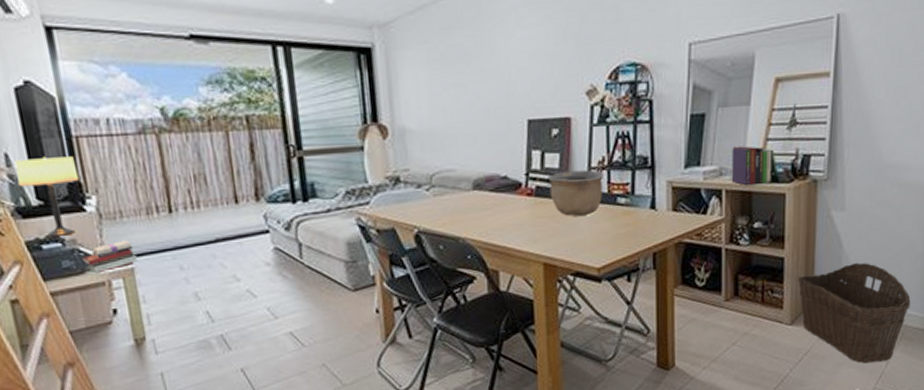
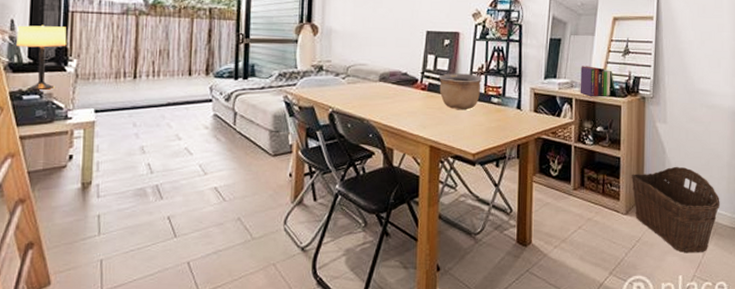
books: present [82,239,137,272] -> none [54,97,99,122]

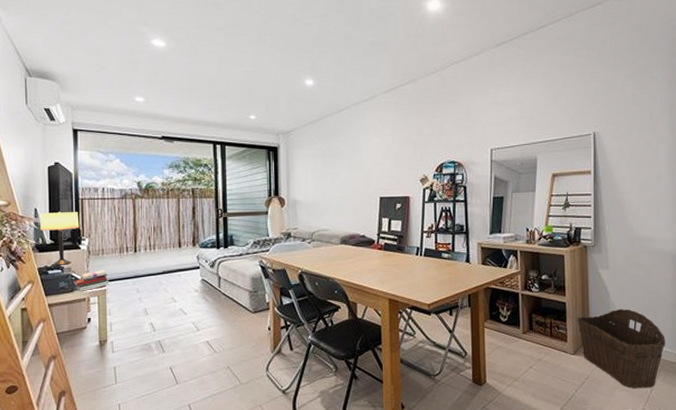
books: none [54,97,99,122] -> present [73,269,109,291]
bowl: present [438,73,482,110] -> none [393,233,432,266]
books: present [580,66,617,97] -> none [523,220,560,248]

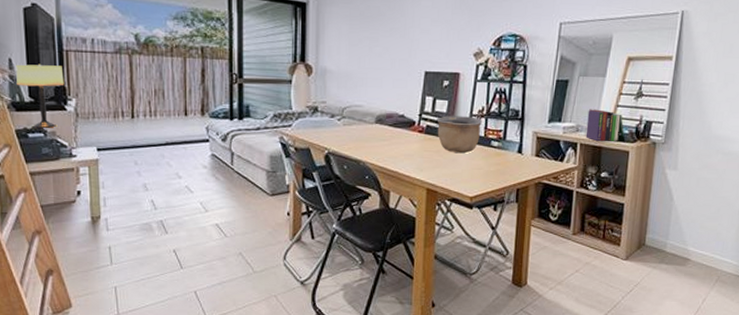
books: present [73,269,109,291] -> none [59,136,102,160]
bowl: none [393,233,432,266] -> present [437,115,482,154]
books: none [523,220,560,248] -> present [585,109,626,142]
wicker basket: present [577,308,666,389] -> none [633,213,727,299]

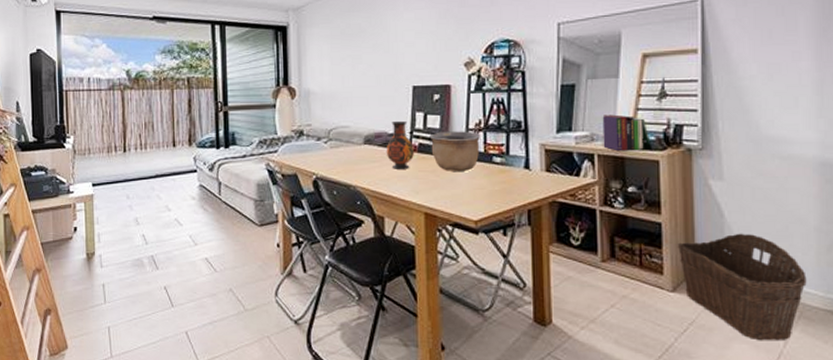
table lamp: present [16,64,65,129] -> none [22,105,64,167]
vase: none [395,103,422,148] -> present [386,120,415,169]
wicker basket: none [633,213,727,299] -> present [677,233,807,341]

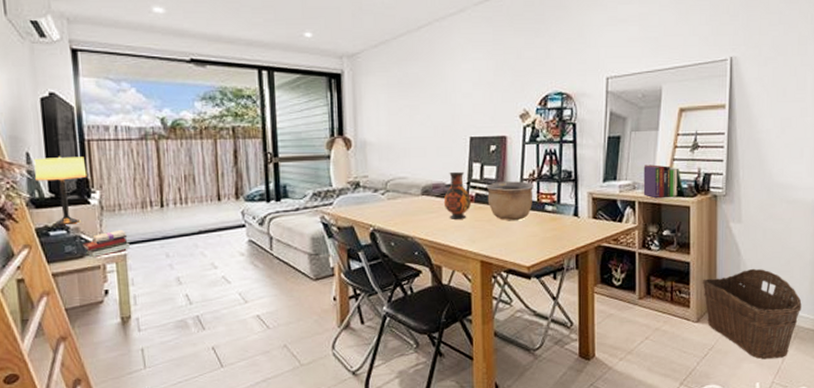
table lamp: none [22,105,64,167] -> present [34,156,87,226]
books: none [58,171,96,196] -> present [83,229,130,257]

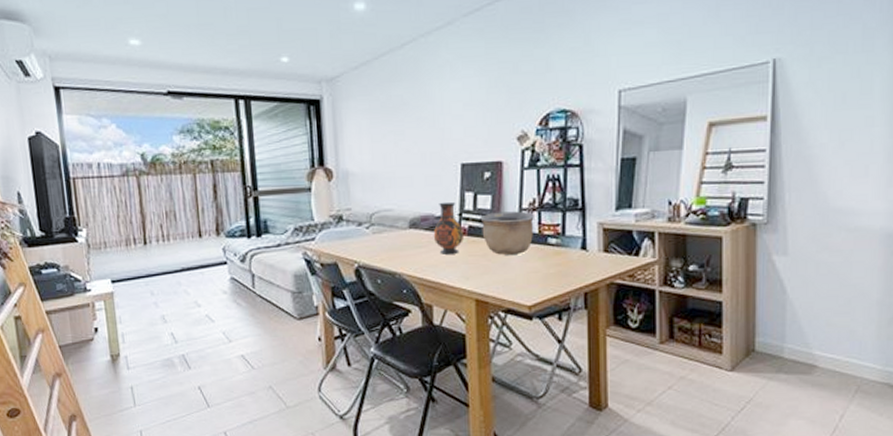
table lamp: present [34,156,87,226] -> none [24,195,74,264]
books: present [83,229,130,257] -> none [72,267,116,295]
books: present [643,164,685,199] -> none [664,189,716,229]
wicker basket: present [702,268,802,360] -> none [737,309,866,416]

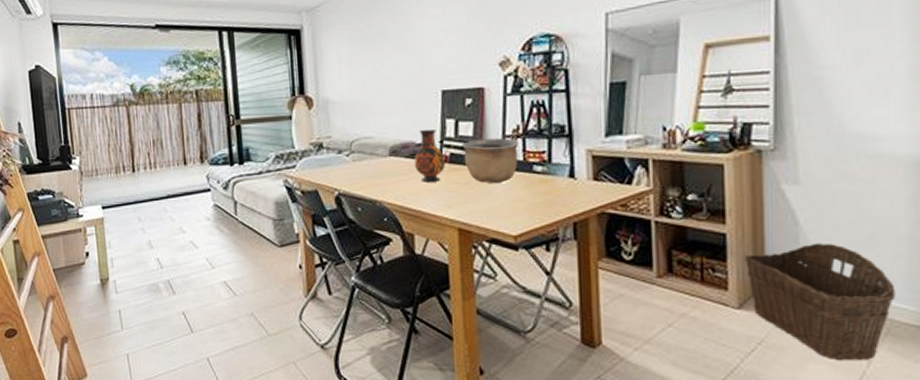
wicker basket: none [737,309,866,416] -> present [744,242,895,361]

